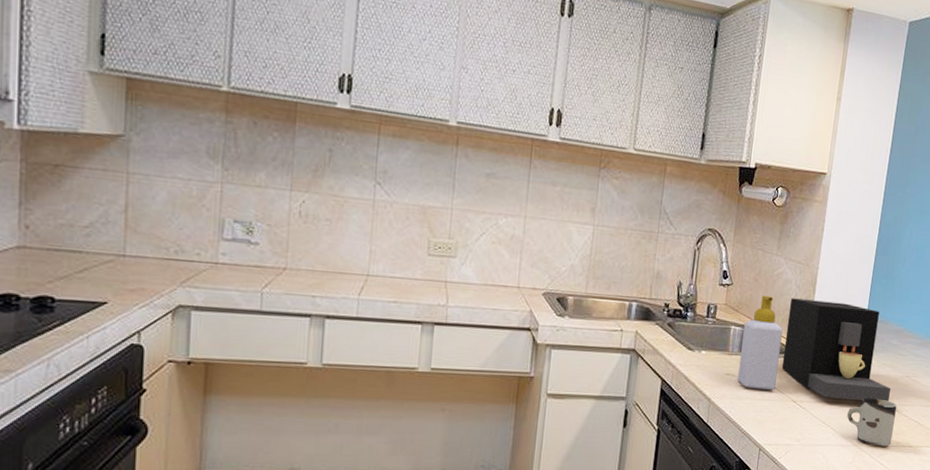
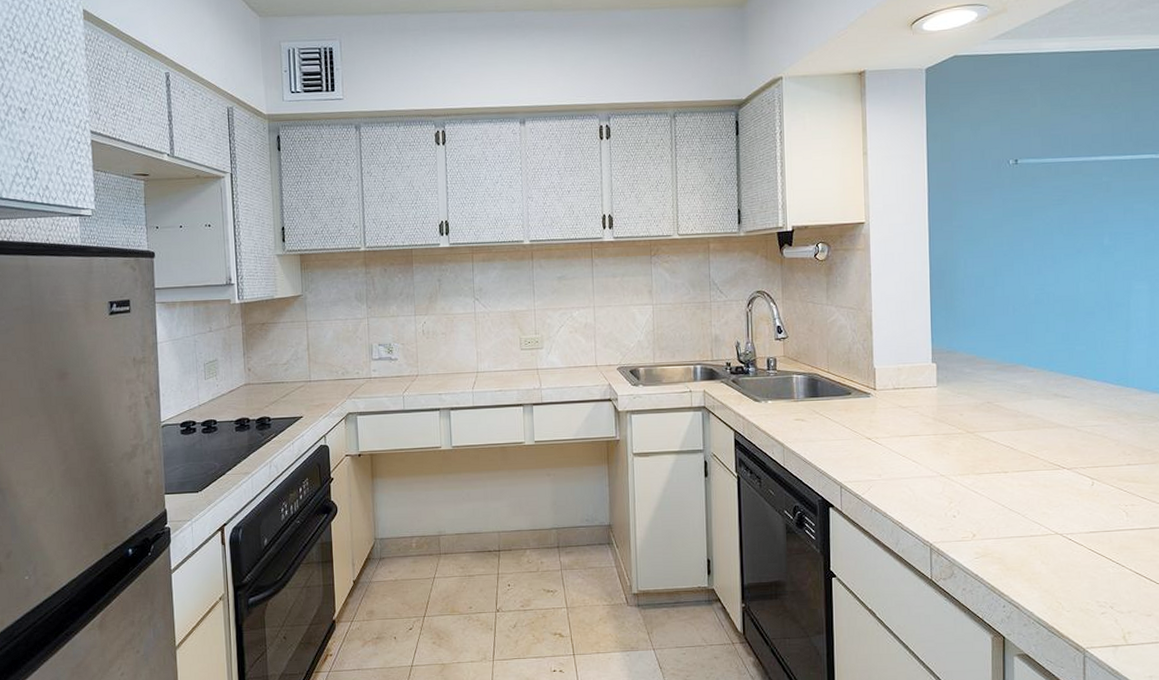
soap bottle: present [737,295,783,390] -> none [806,343,847,431]
coffee maker: present [781,298,891,401] -> none [848,339,972,432]
cup: present [847,398,897,447] -> none [928,427,983,475]

